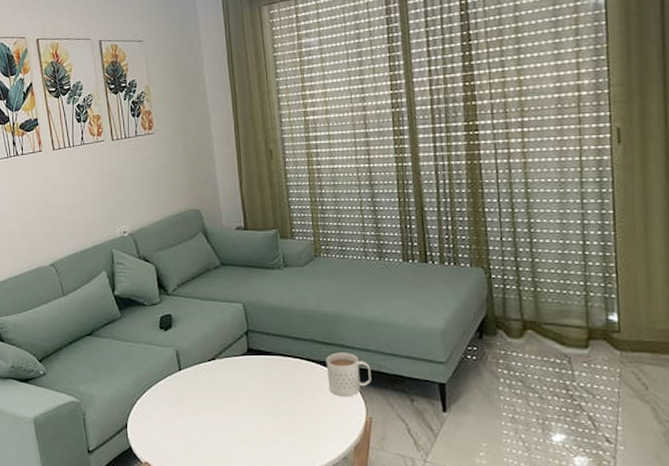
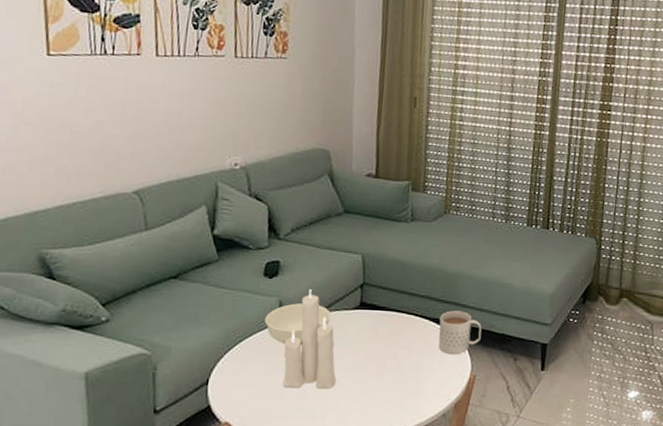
bowl: none [166,352,223,391] -> present [265,303,332,345]
candle: none [185,339,236,432] -> present [283,289,337,389]

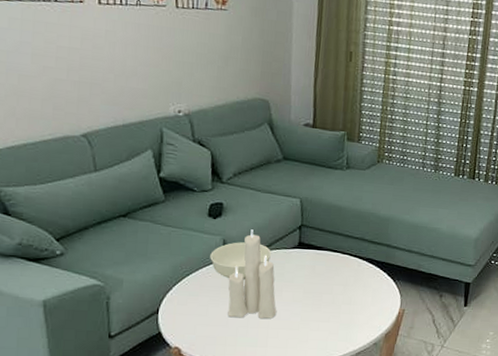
mug: present [438,310,482,355] -> none [370,251,411,291]

